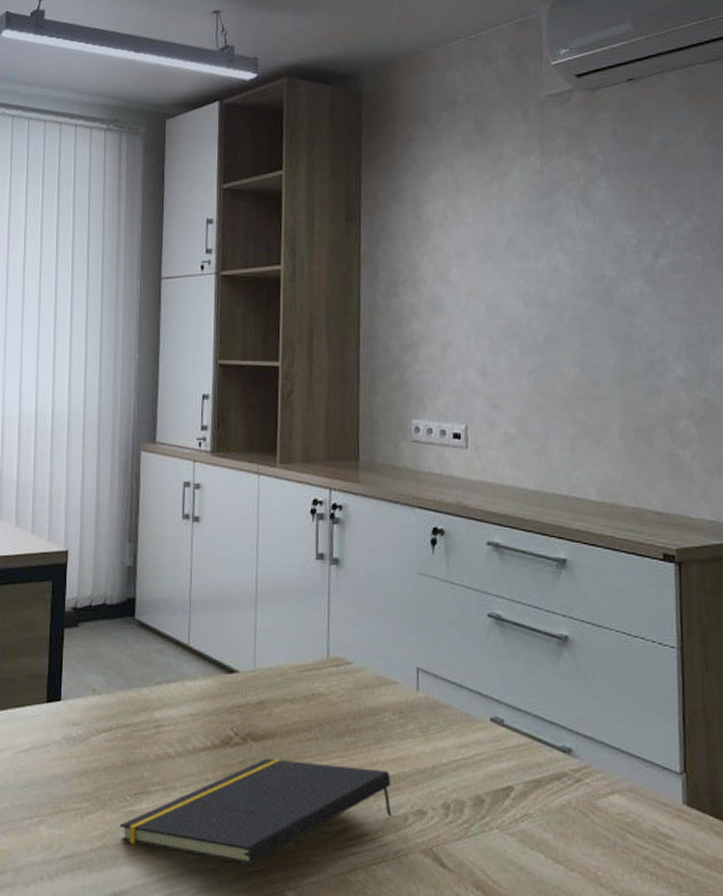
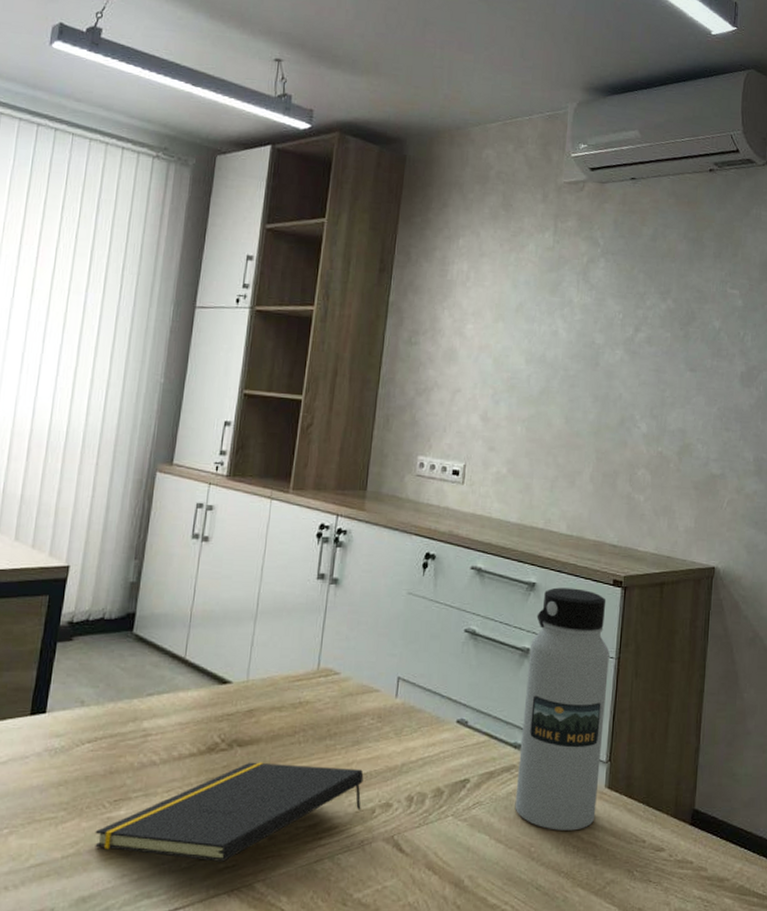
water bottle: none [568,564,675,854] -> present [515,587,610,831]

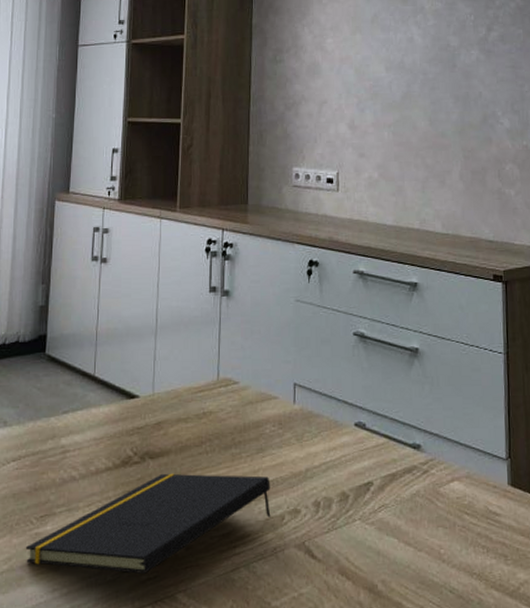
water bottle: present [515,587,610,831] -> none [418,286,502,531]

